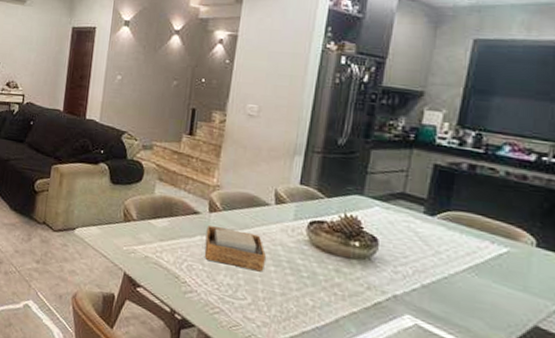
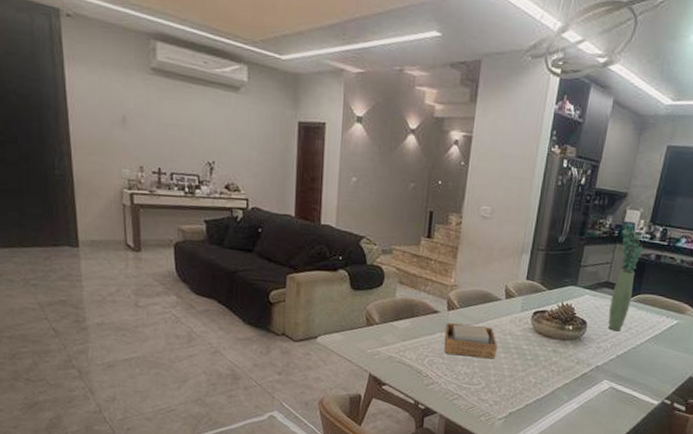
vase: none [407,127,451,255] -> present [608,224,644,332]

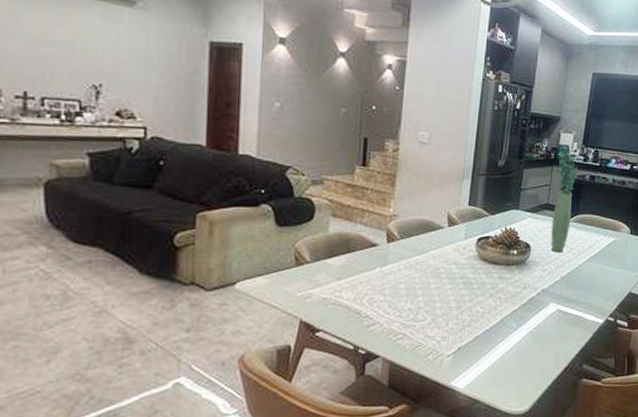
napkin holder: present [444,323,497,359] -> none [385,256,442,292]

